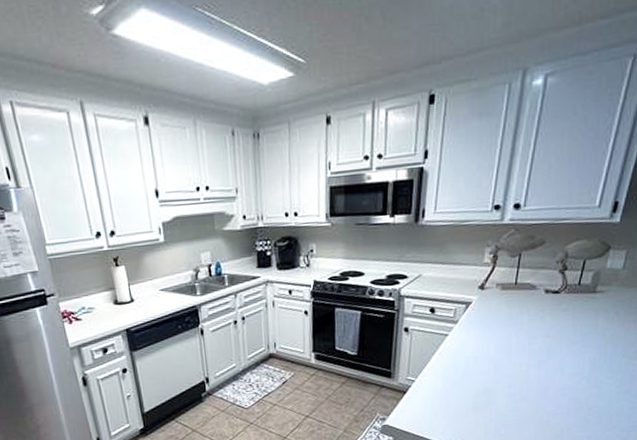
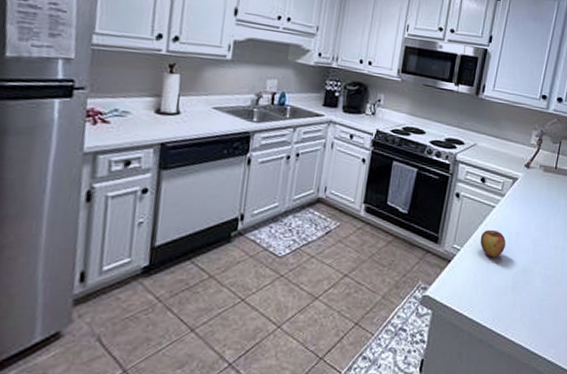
apple: none [435,357,463,384] -> present [480,229,506,258]

